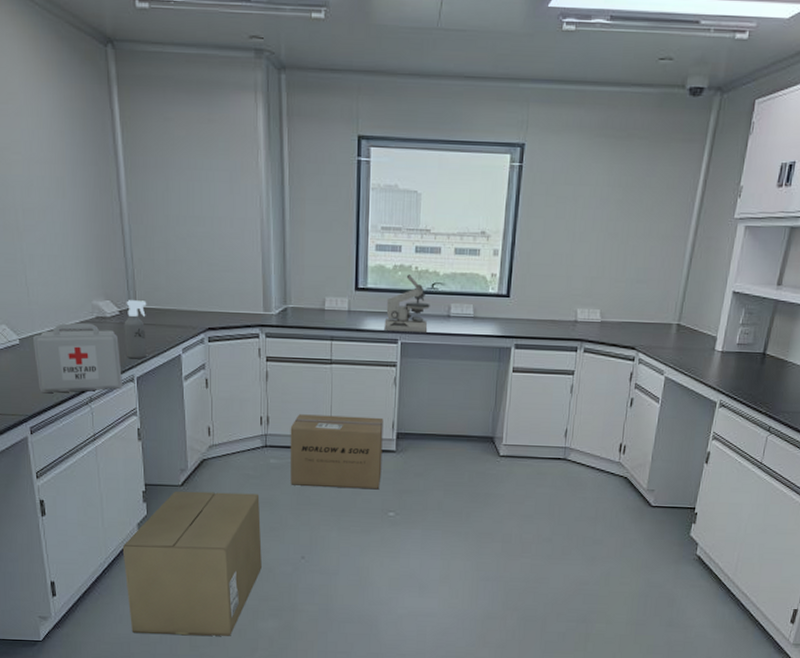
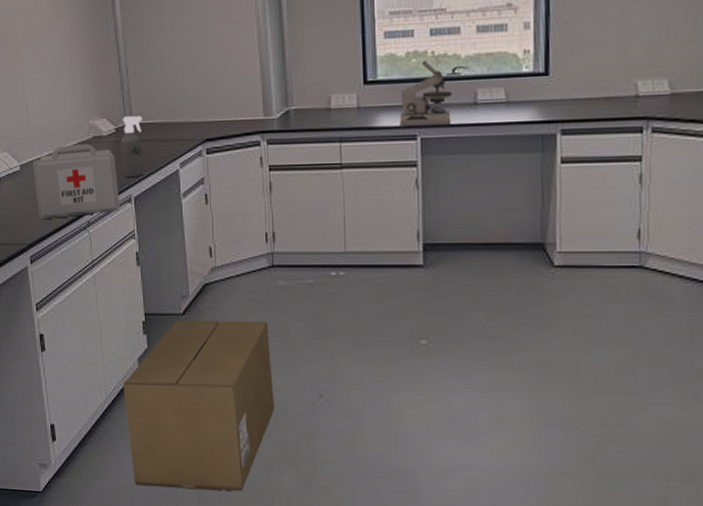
box: present [290,414,384,490] -> none [299,227,408,313]

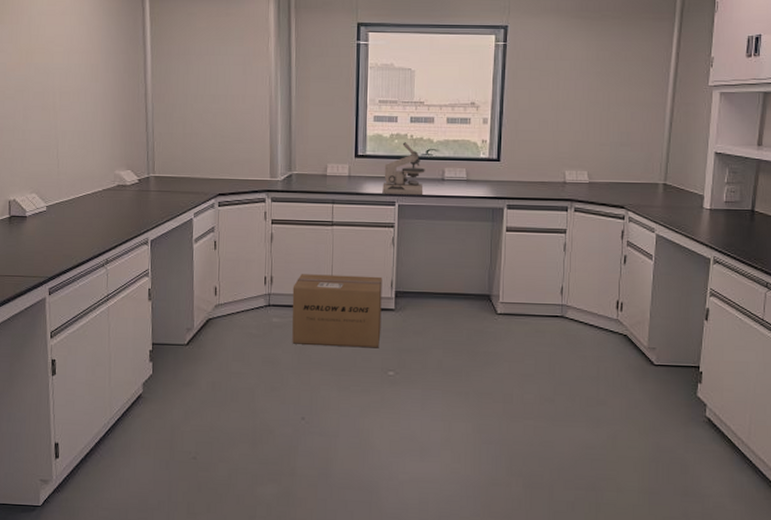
first-aid kit: present [33,143,120,220] -> none [59,190,137,256]
spray bottle: present [120,116,144,178] -> none [141,169,163,223]
box: present [122,320,274,491] -> none [126,350,263,503]
box: none [299,227,408,313] -> present [292,274,382,348]

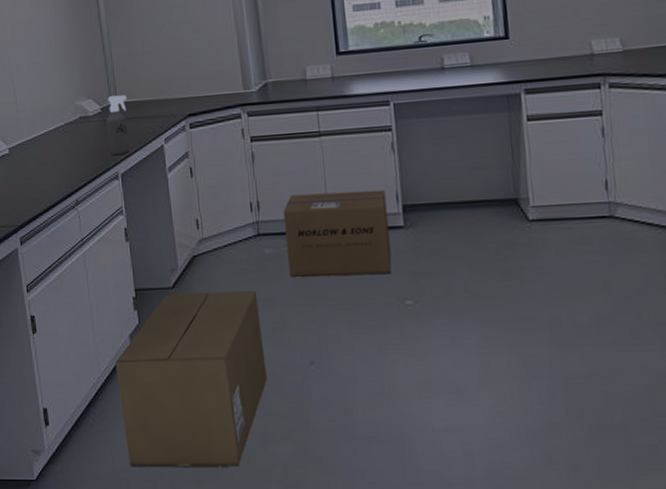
box: none [126,350,263,503] -> present [115,290,267,468]
spray bottle: none [141,169,163,223] -> present [106,95,130,156]
microscope: present [382,142,425,196] -> none [371,30,421,93]

